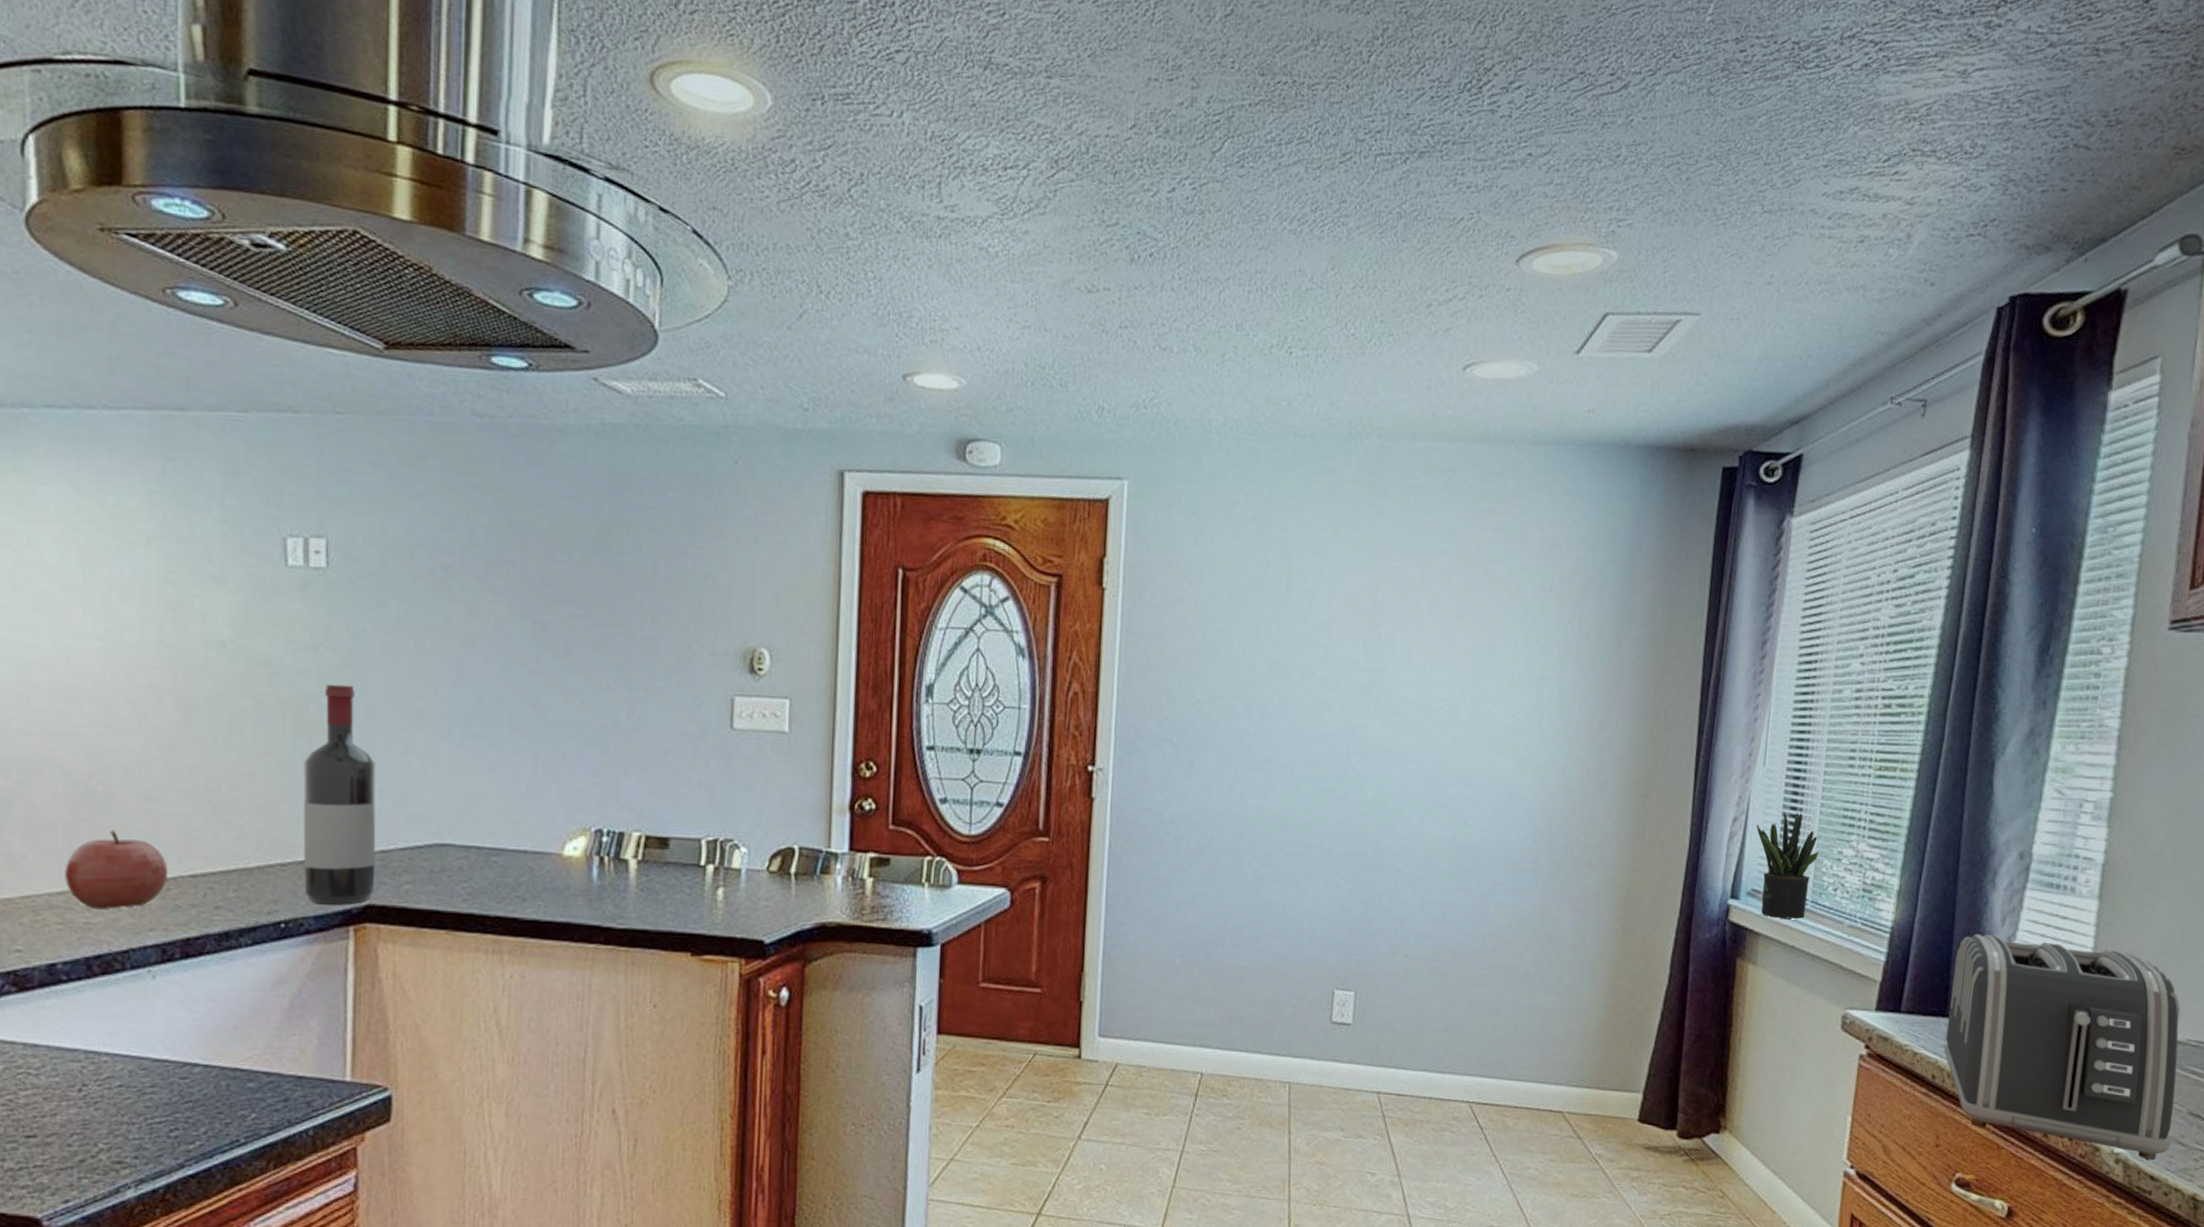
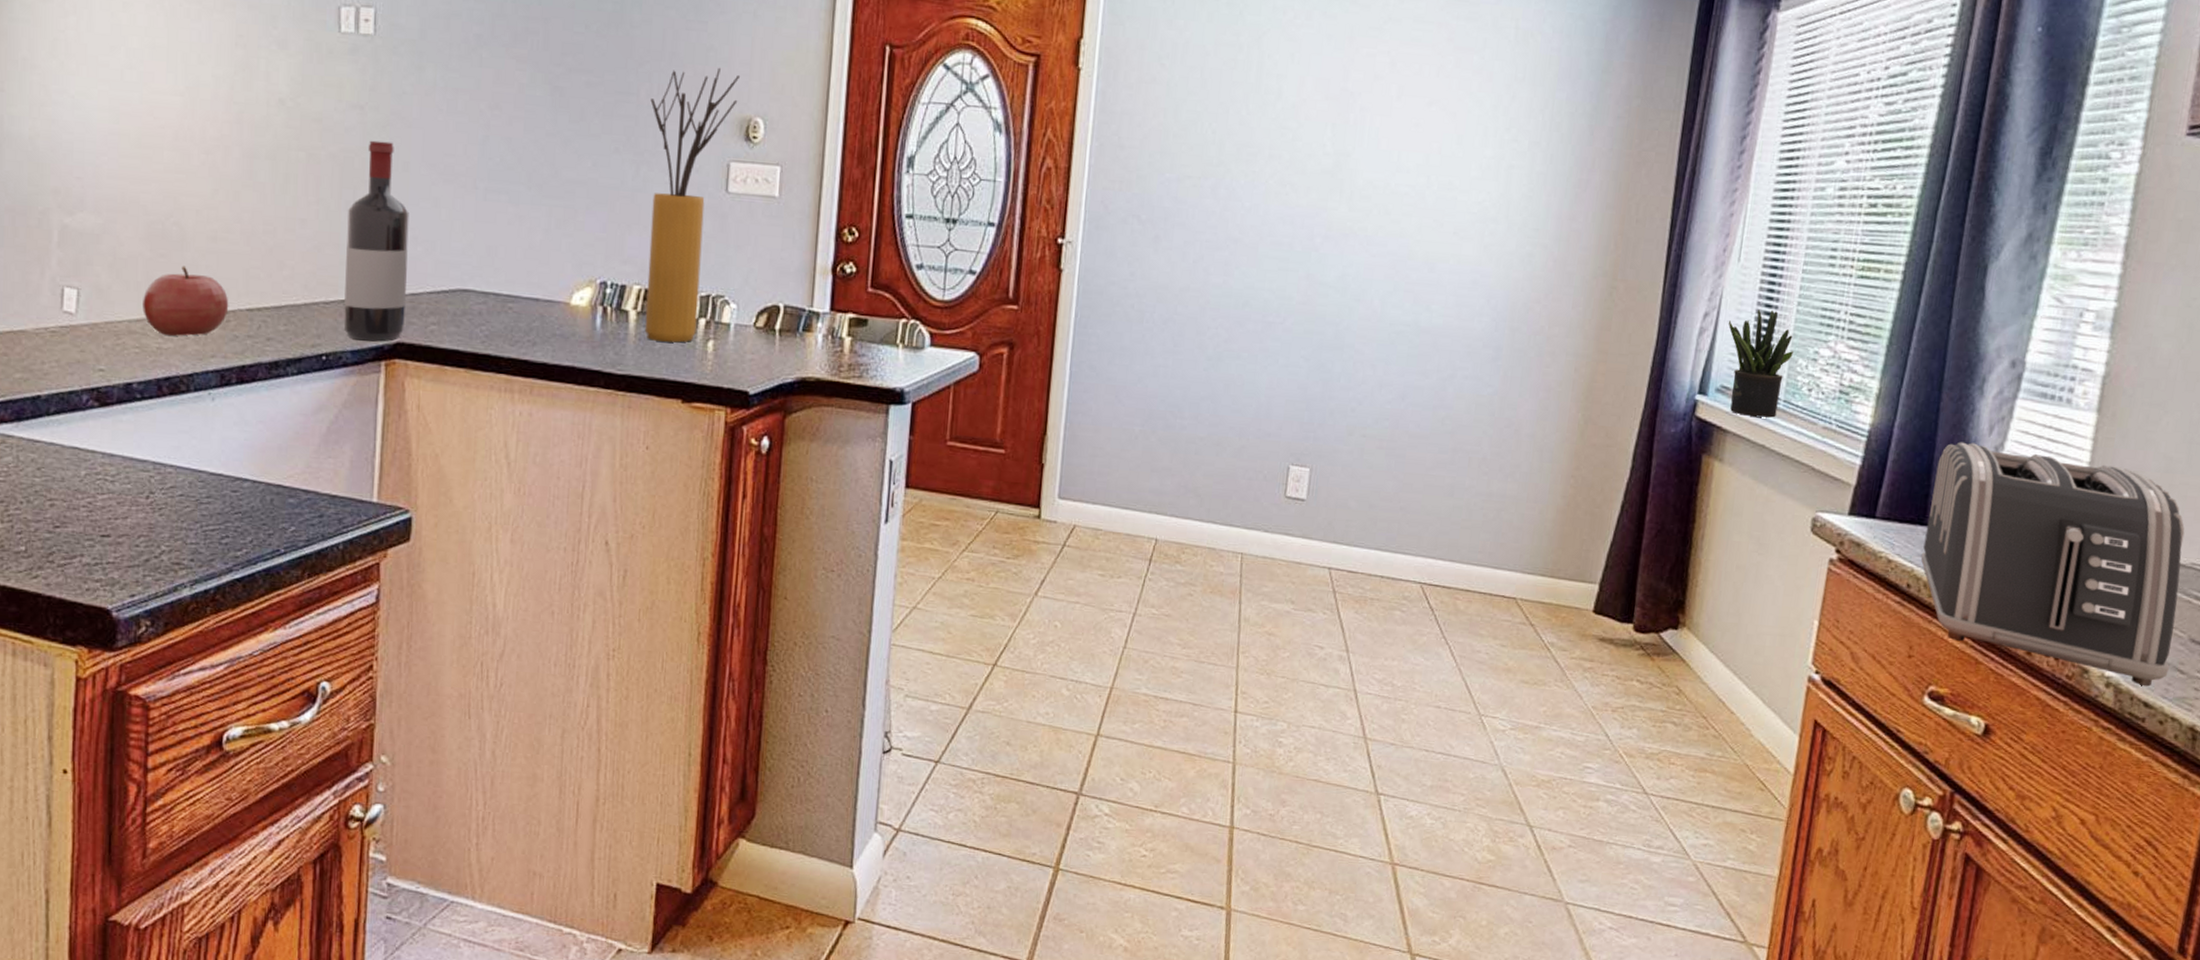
vase: none [643,595,742,892] -> present [644,67,741,343]

